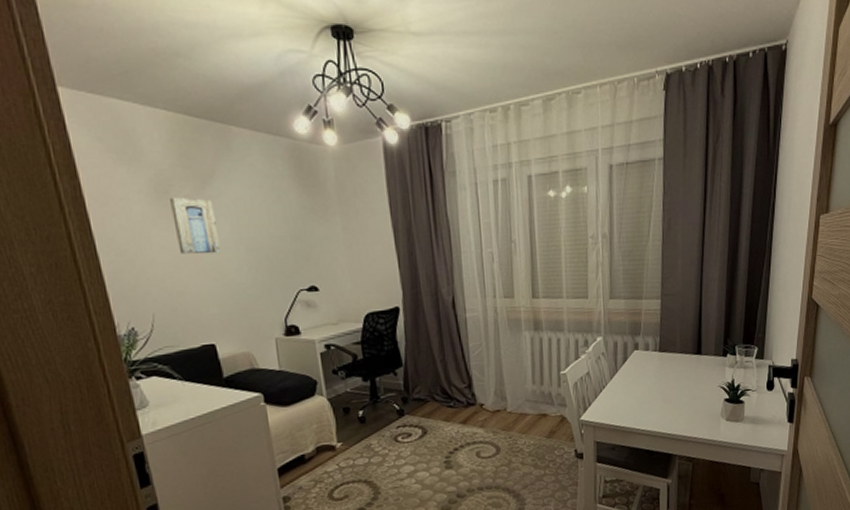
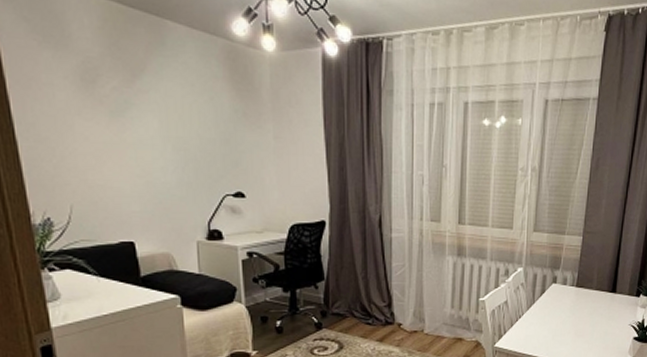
wall art: present [170,197,222,254] -> none [97,87,147,150]

